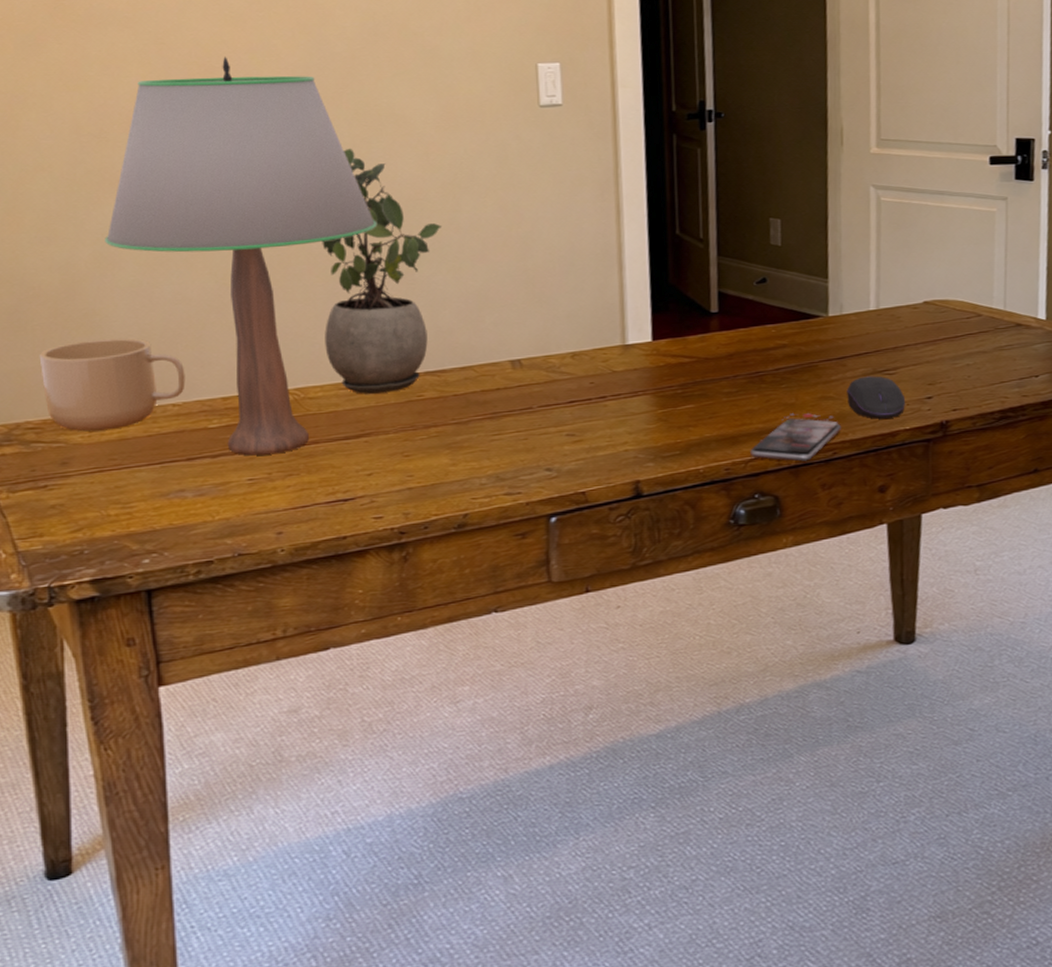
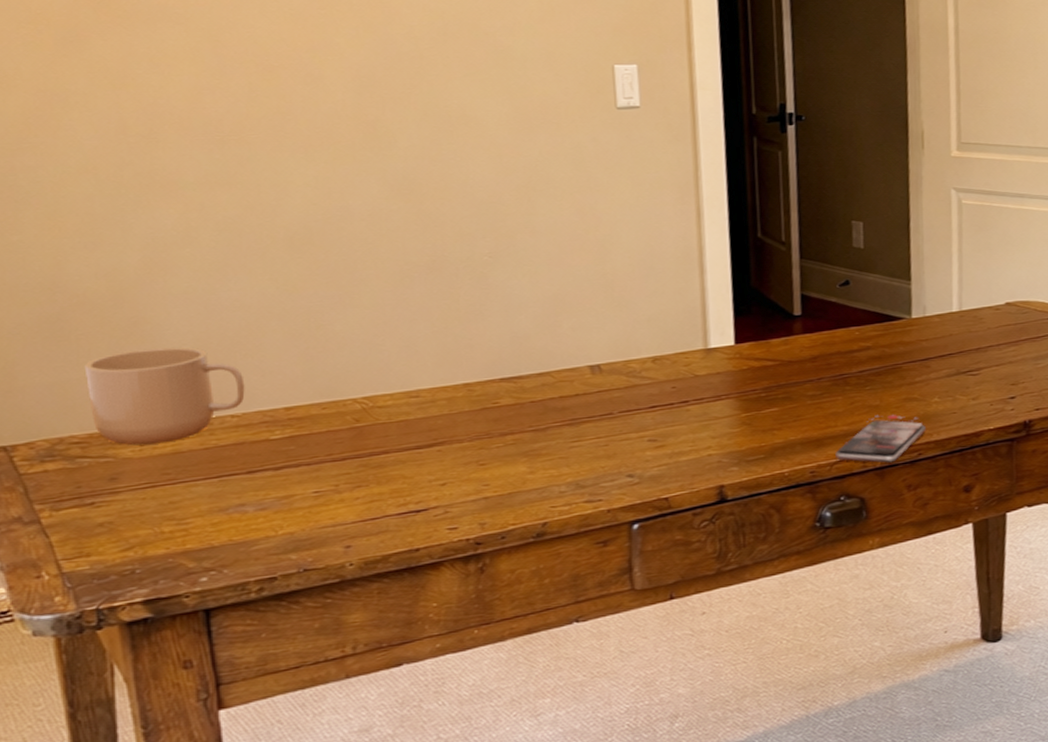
table lamp: present [105,57,377,456] -> none [155,55,449,468]
potted plant: present [322,148,443,394] -> none [390,149,517,402]
computer mouse: present [846,376,906,419] -> none [931,377,990,420]

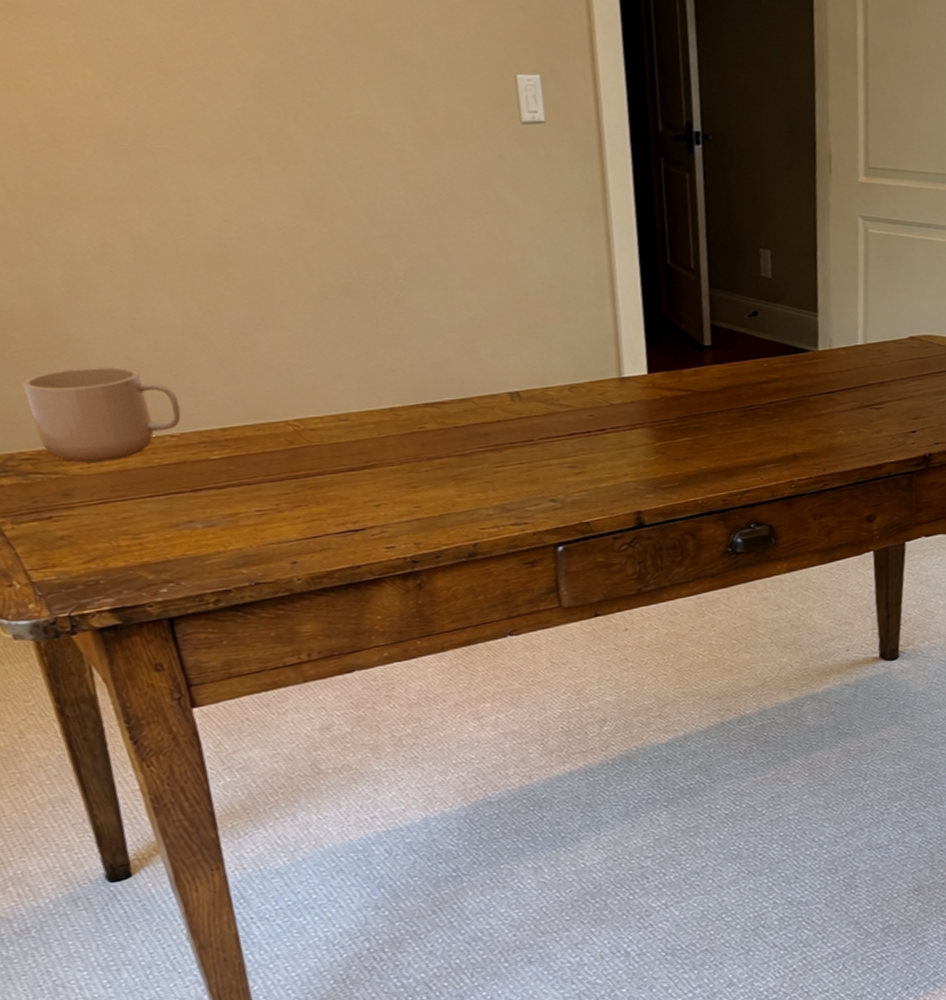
smartphone: present [835,415,927,463] -> none [745,446,832,493]

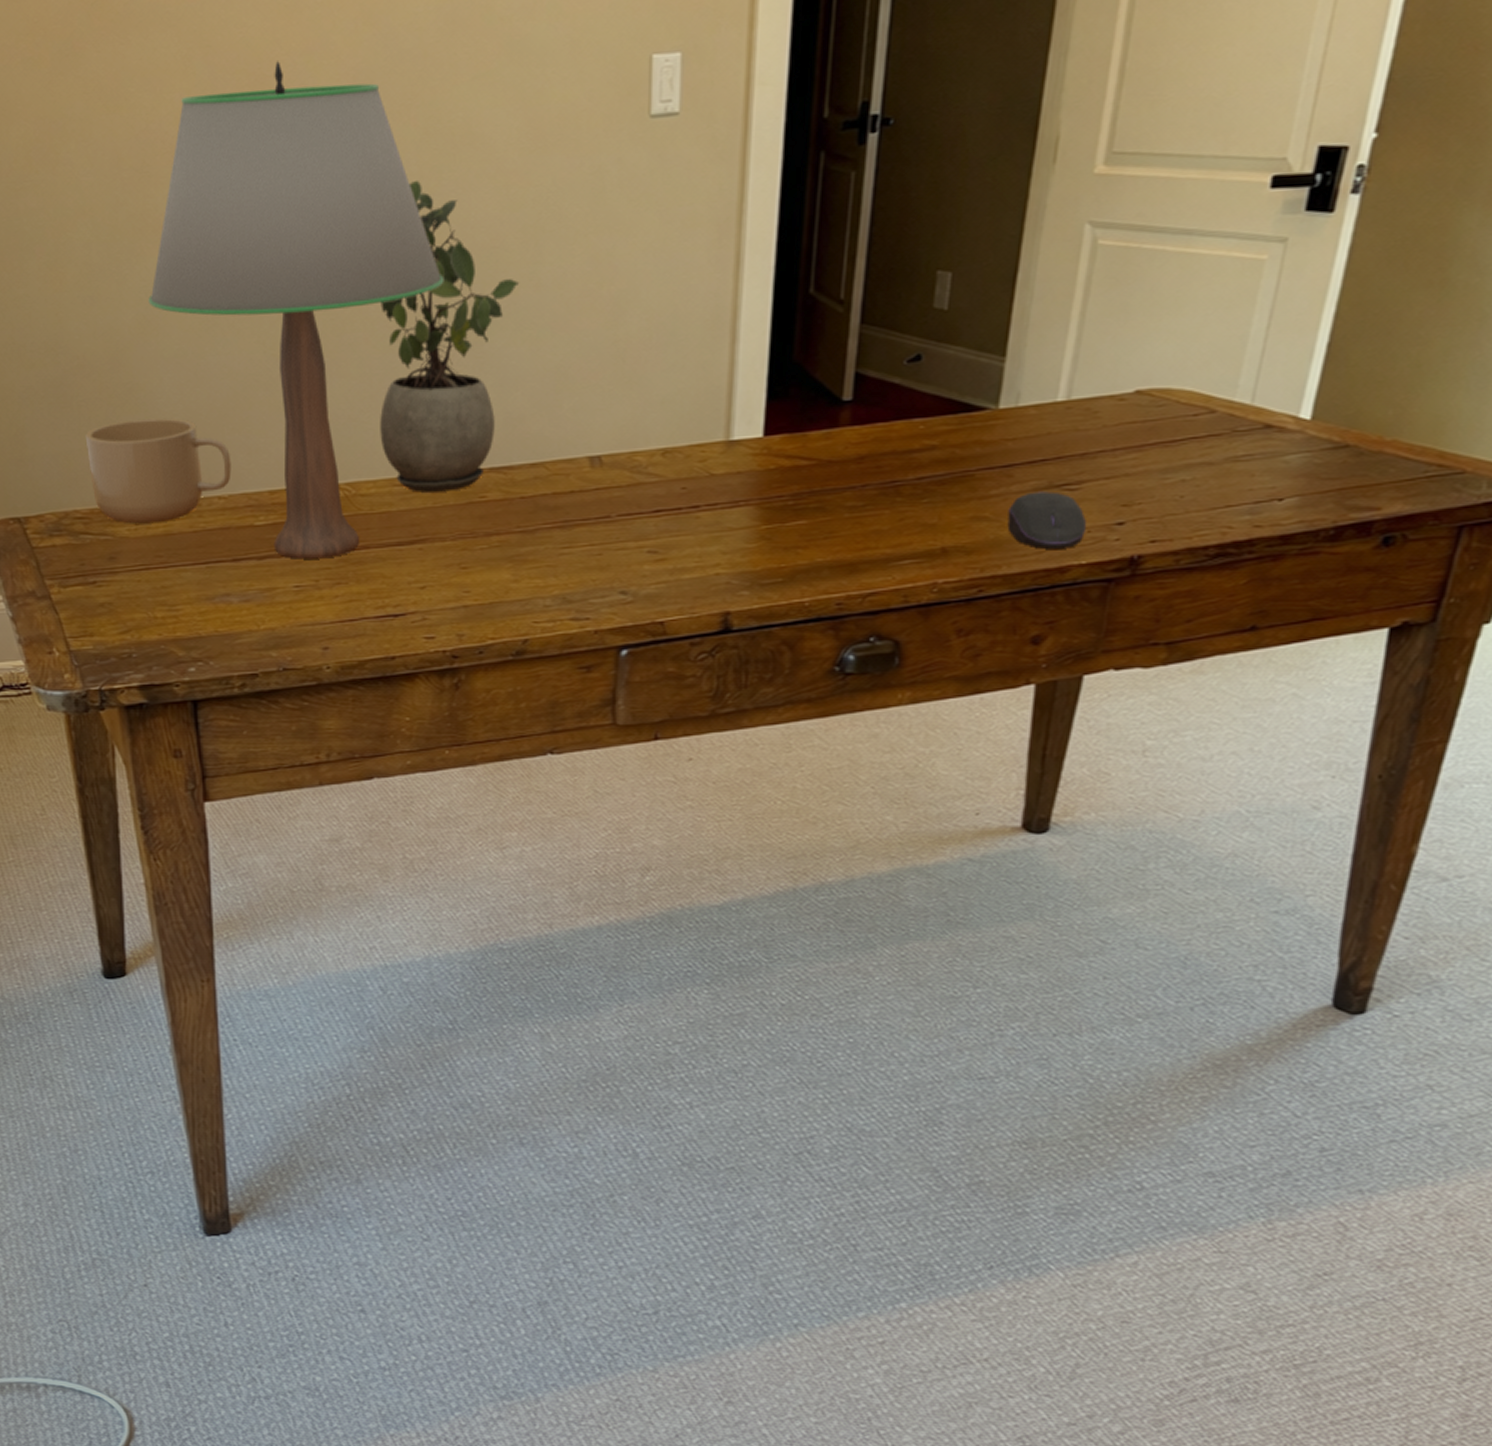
table lamp: none [74,57,362,487] -> present [148,61,444,559]
potted plant: none [306,164,430,426] -> present [380,179,520,493]
computer mouse: none [836,410,892,452] -> present [1007,491,1087,549]

